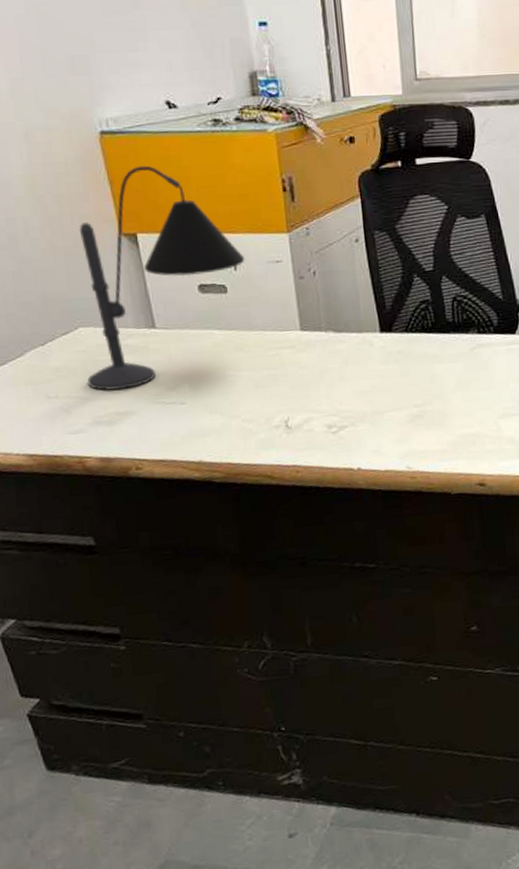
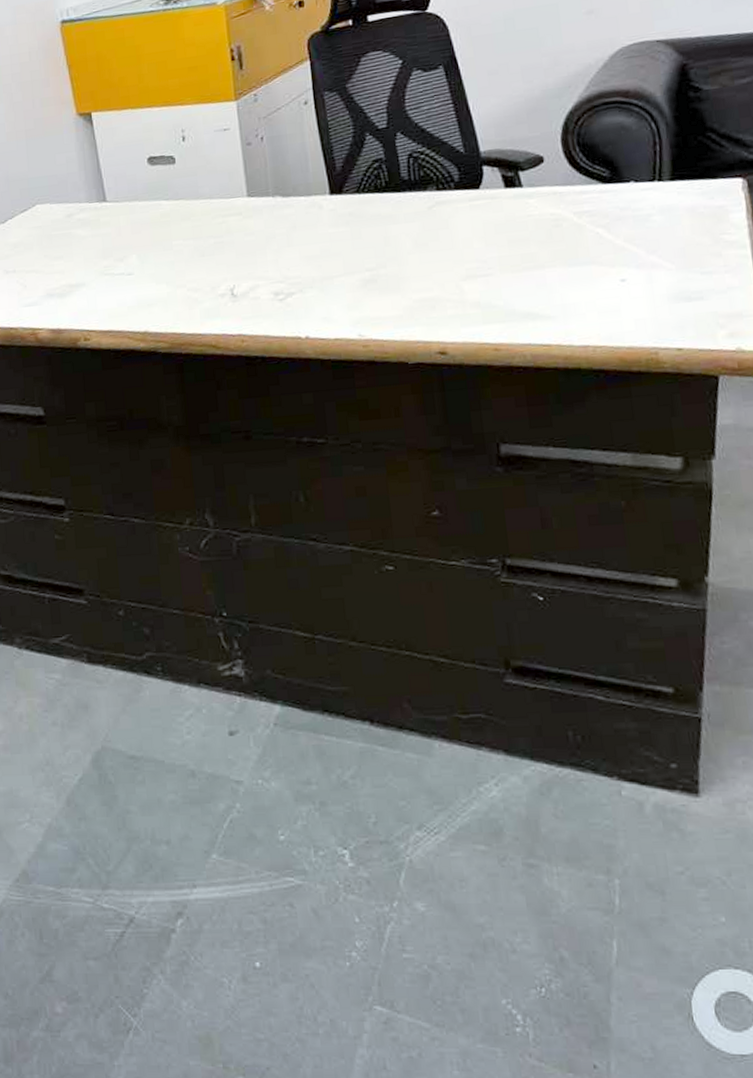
desk lamp: present [79,165,245,391] -> none [39,48,193,264]

